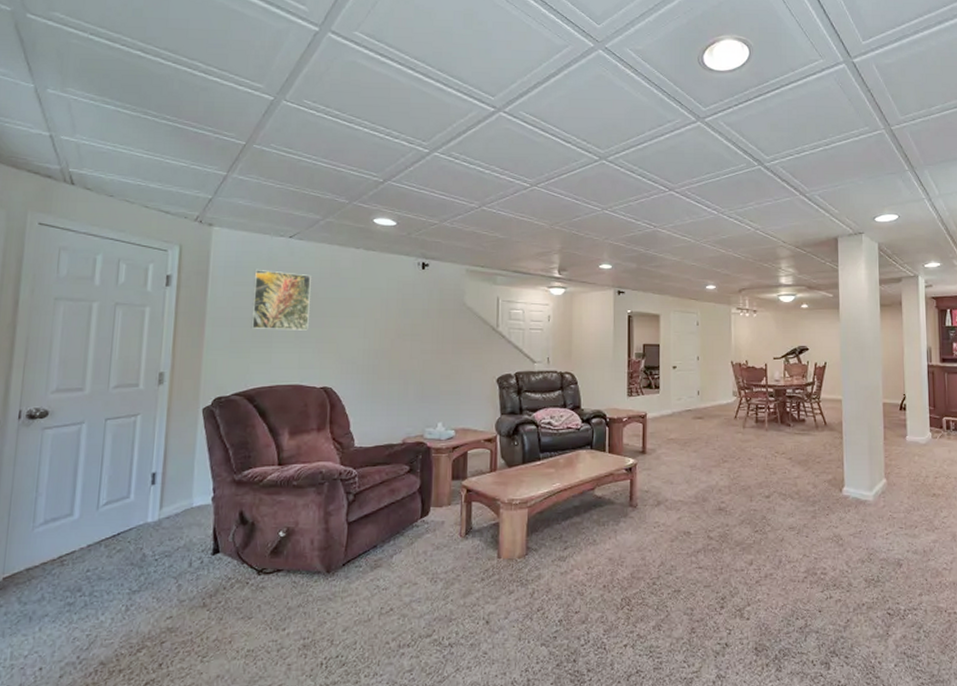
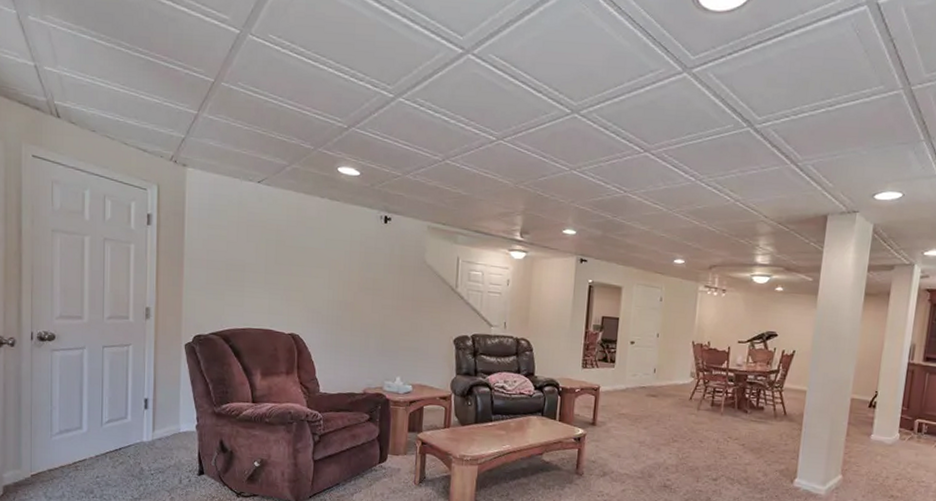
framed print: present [251,269,311,331] -> none [224,213,279,278]

